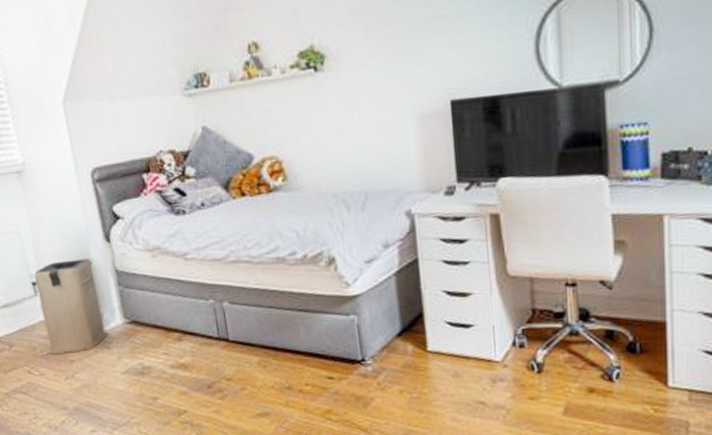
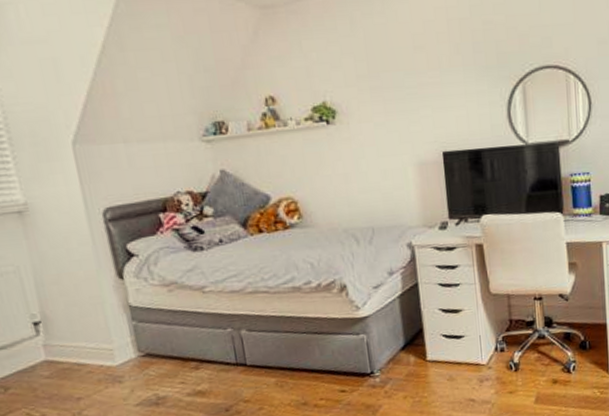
laundry basket: present [34,258,109,356] -> none [36,296,121,397]

